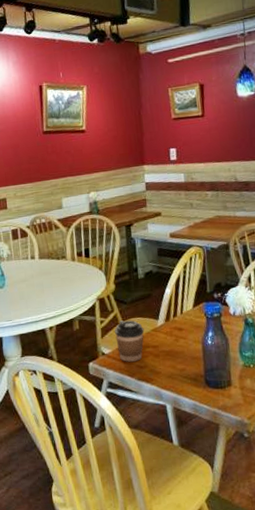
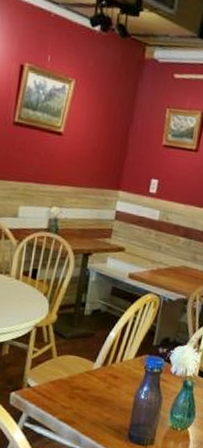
coffee cup: present [115,320,145,362] -> none [45,355,78,401]

